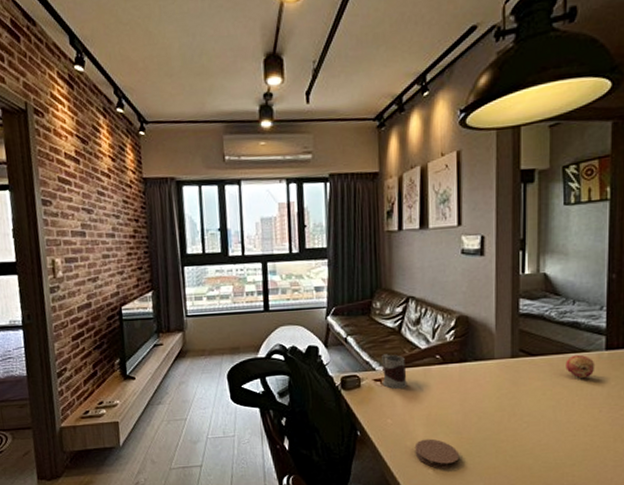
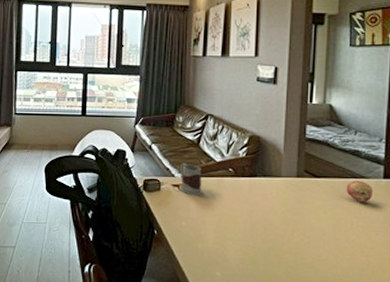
coaster: present [414,438,460,469] -> none [205,243,246,273]

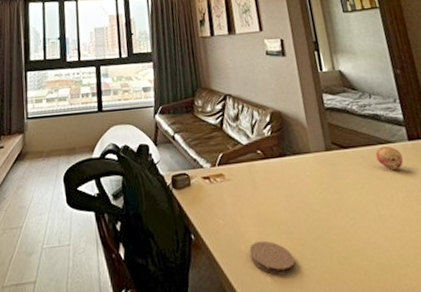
mug: present [179,163,202,196] -> none [207,150,235,188]
coaster: none [205,243,246,273] -> present [249,240,295,276]

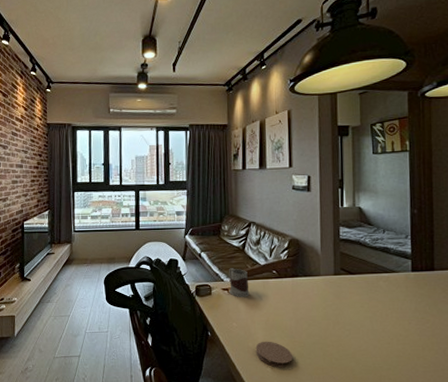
mug: none [207,150,235,188] -> present [229,268,250,298]
fruit: present [375,146,404,170] -> none [379,274,404,294]

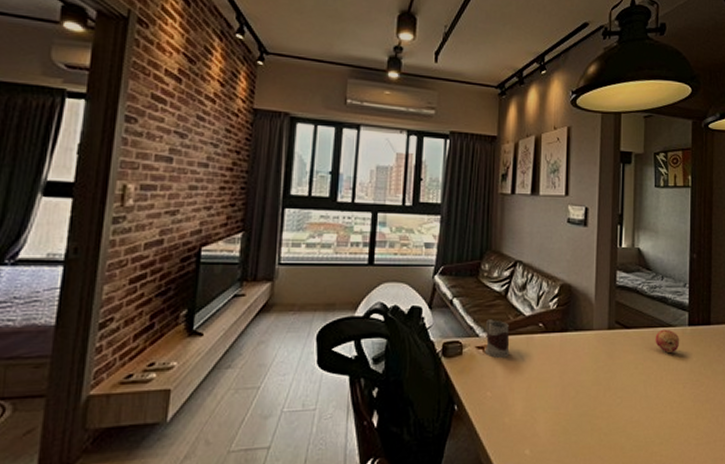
coaster: present [255,341,293,368] -> none [512,414,557,450]
fruit: none [379,274,404,294] -> present [655,329,680,353]

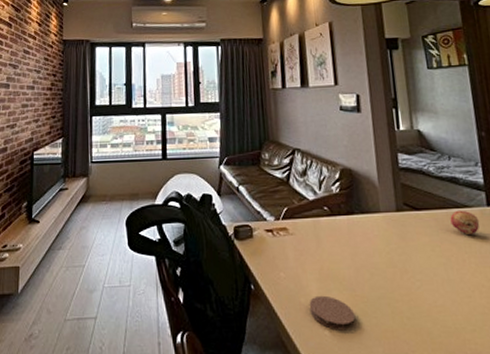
mug: present [484,319,510,359] -> none [272,204,298,241]
coaster: none [512,414,557,450] -> present [309,295,356,331]

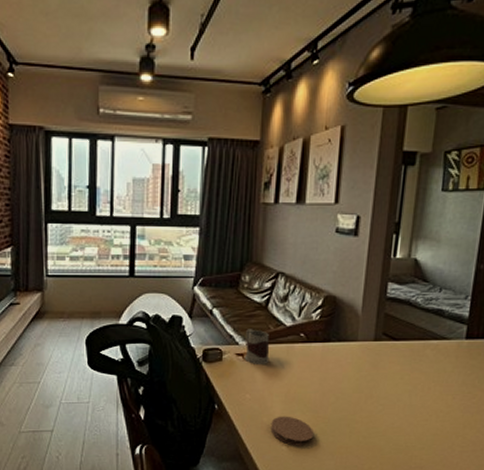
mug: none [272,204,298,241] -> present [244,329,270,366]
fruit: present [450,210,480,234] -> none [425,342,454,365]

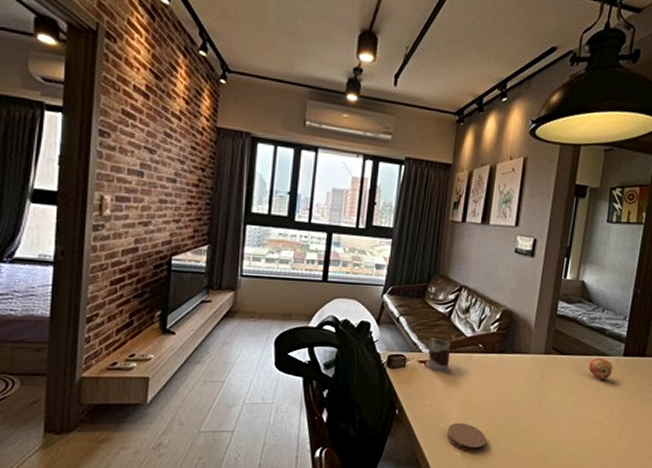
fruit: none [425,342,454,365] -> present [588,357,613,379]

